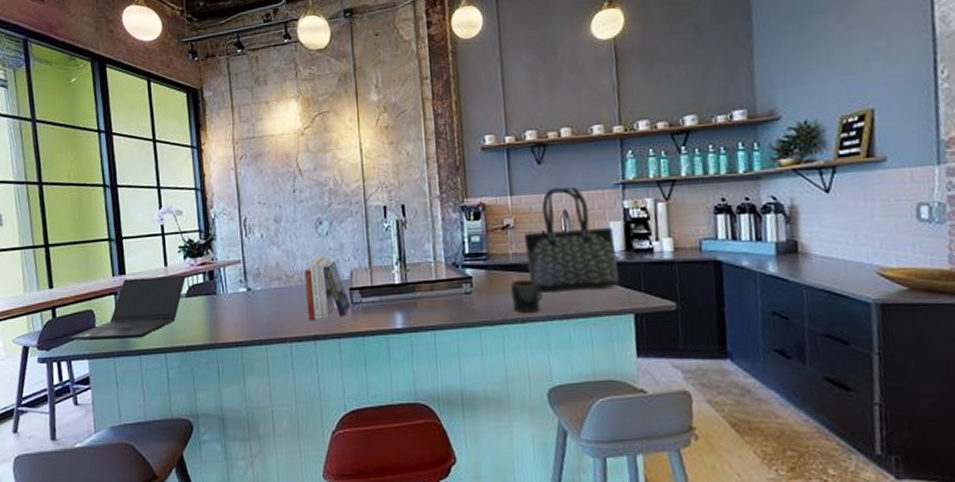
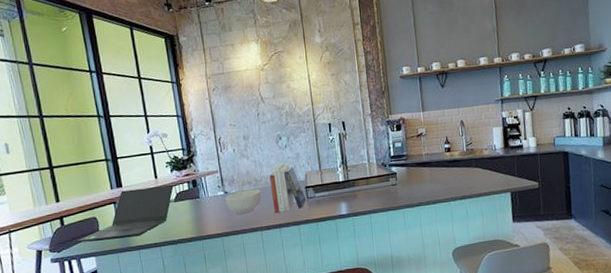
bowl: none [247,287,294,320] -> present [224,189,262,215]
mug: present [511,279,543,313] -> none [424,172,448,197]
tote bag: present [524,186,619,291] -> none [433,103,500,180]

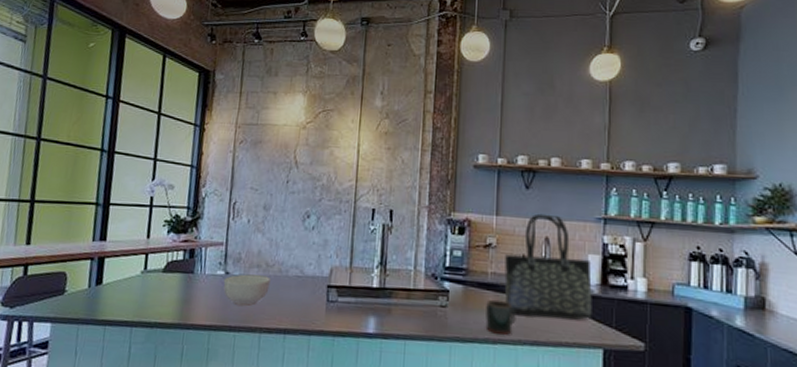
laptop: present [76,185,174,243] -> none [35,245,166,307]
books: present [269,163,307,213] -> none [282,248,326,314]
mug: none [424,172,448,197] -> present [485,299,516,335]
tote bag: none [433,103,500,180] -> present [504,213,592,320]

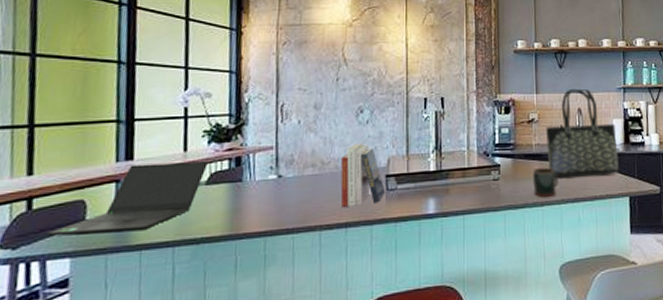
laptop: none [35,245,166,307] -> present [46,162,208,237]
bowl: present [223,274,272,307] -> none [276,174,328,208]
books: none [282,248,326,314] -> present [340,142,386,207]

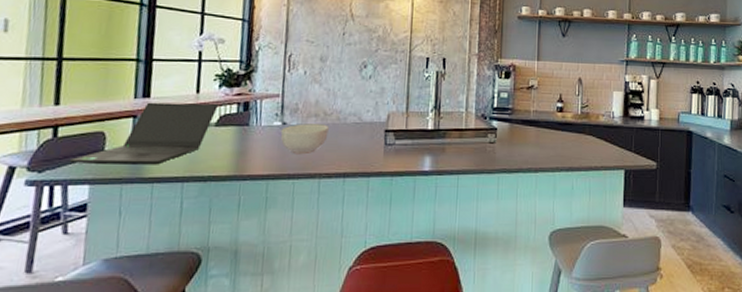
bowl: none [276,174,328,208] -> present [280,123,330,155]
books: present [340,142,386,207] -> none [341,96,384,158]
mug: present [533,167,559,197] -> none [529,134,554,164]
tote bag: present [546,88,619,178] -> none [544,58,616,147]

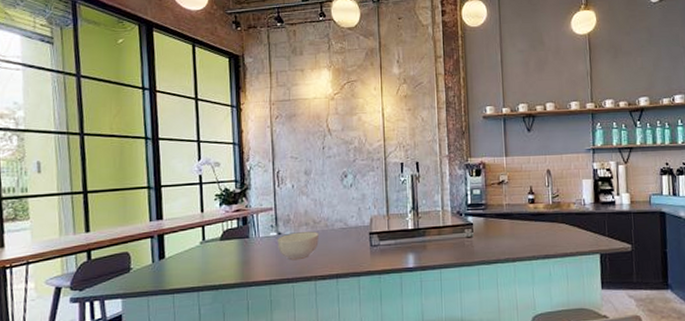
laptop: present [69,102,218,165] -> none [103,221,221,281]

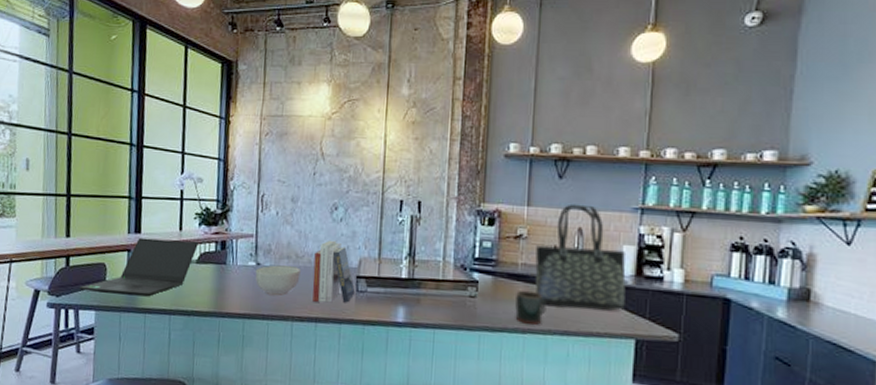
laptop: none [103,221,221,281] -> present [79,237,198,296]
books: none [330,204,370,260] -> present [312,240,356,303]
mug: none [504,225,530,254] -> present [515,290,547,325]
tote bag: none [516,150,589,236] -> present [535,203,627,311]

